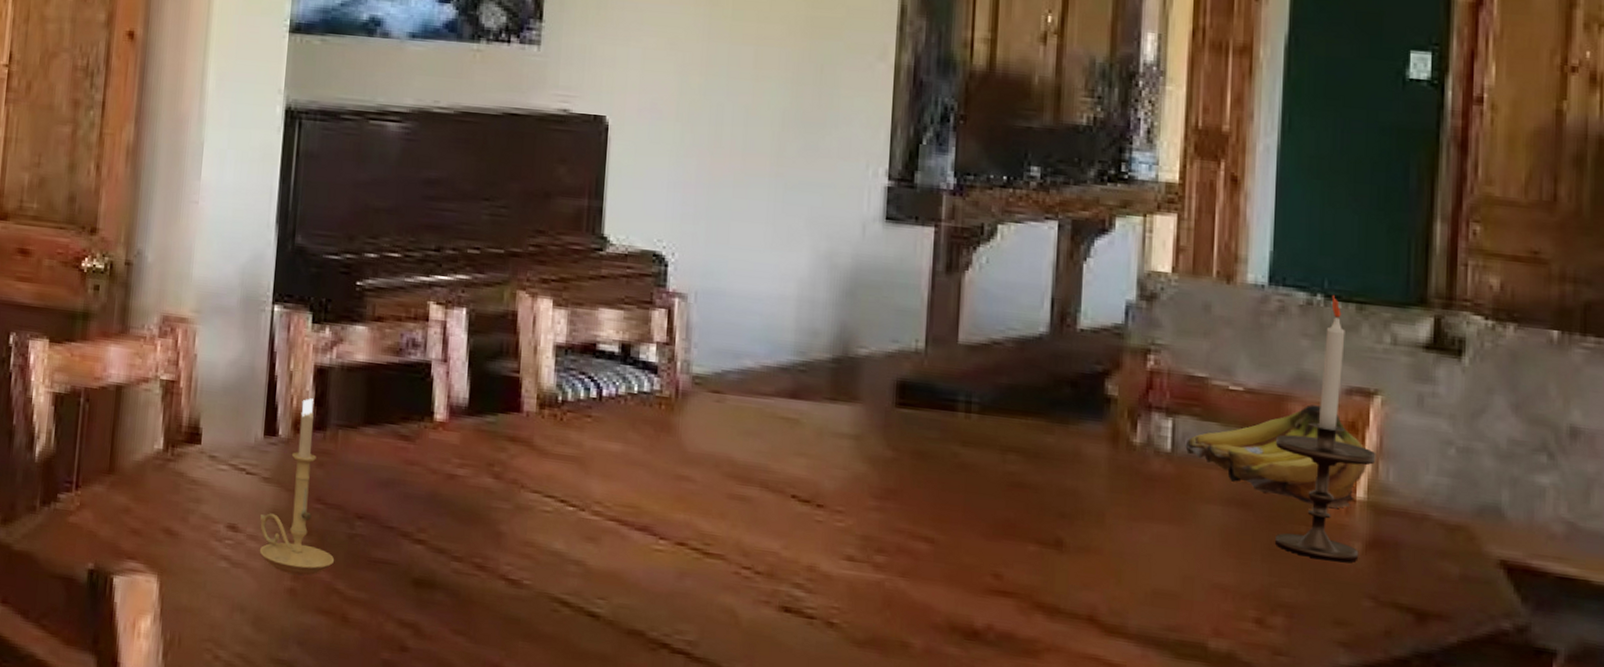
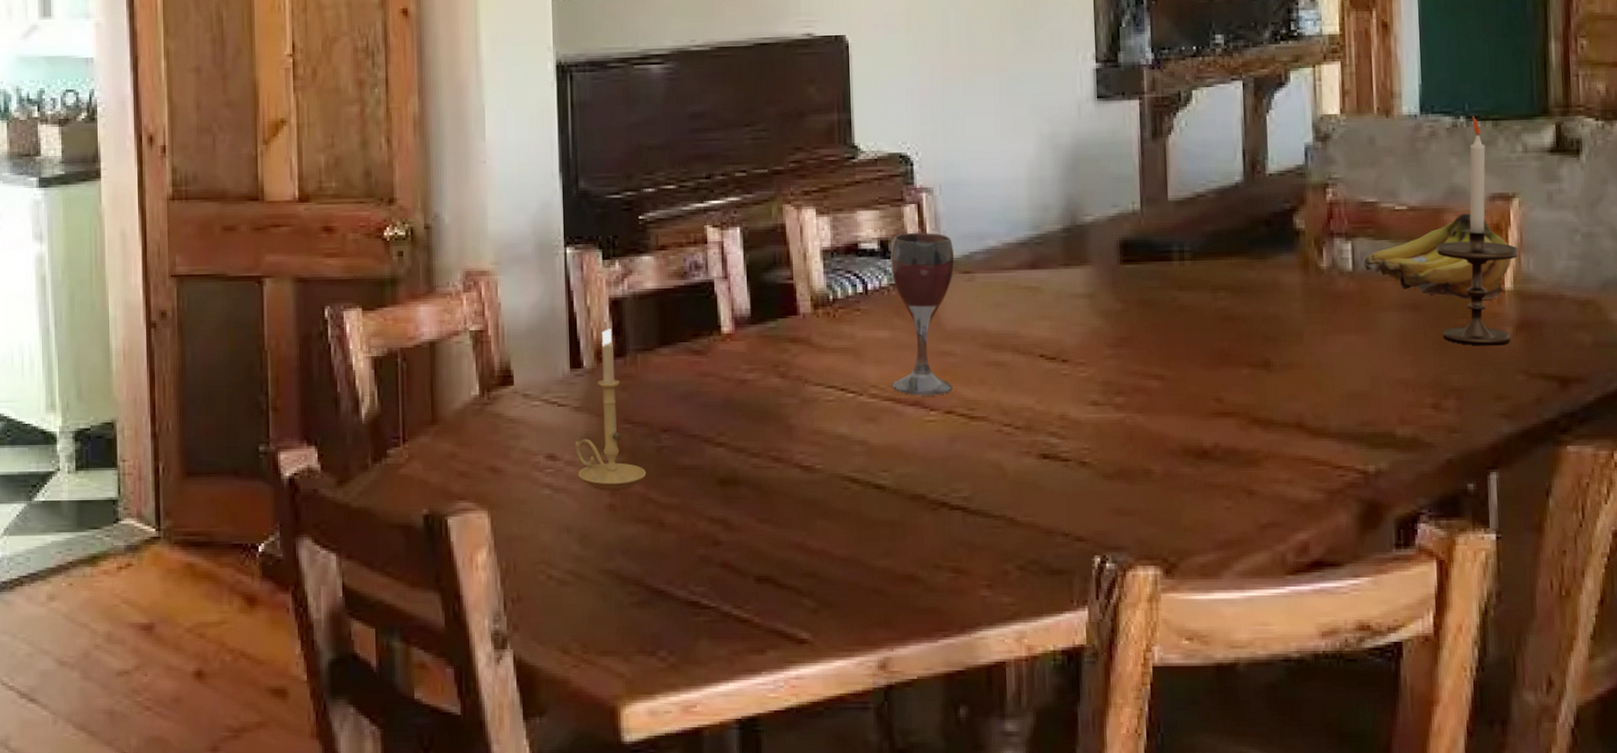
cup: none [618,339,705,524] -> present [890,233,955,396]

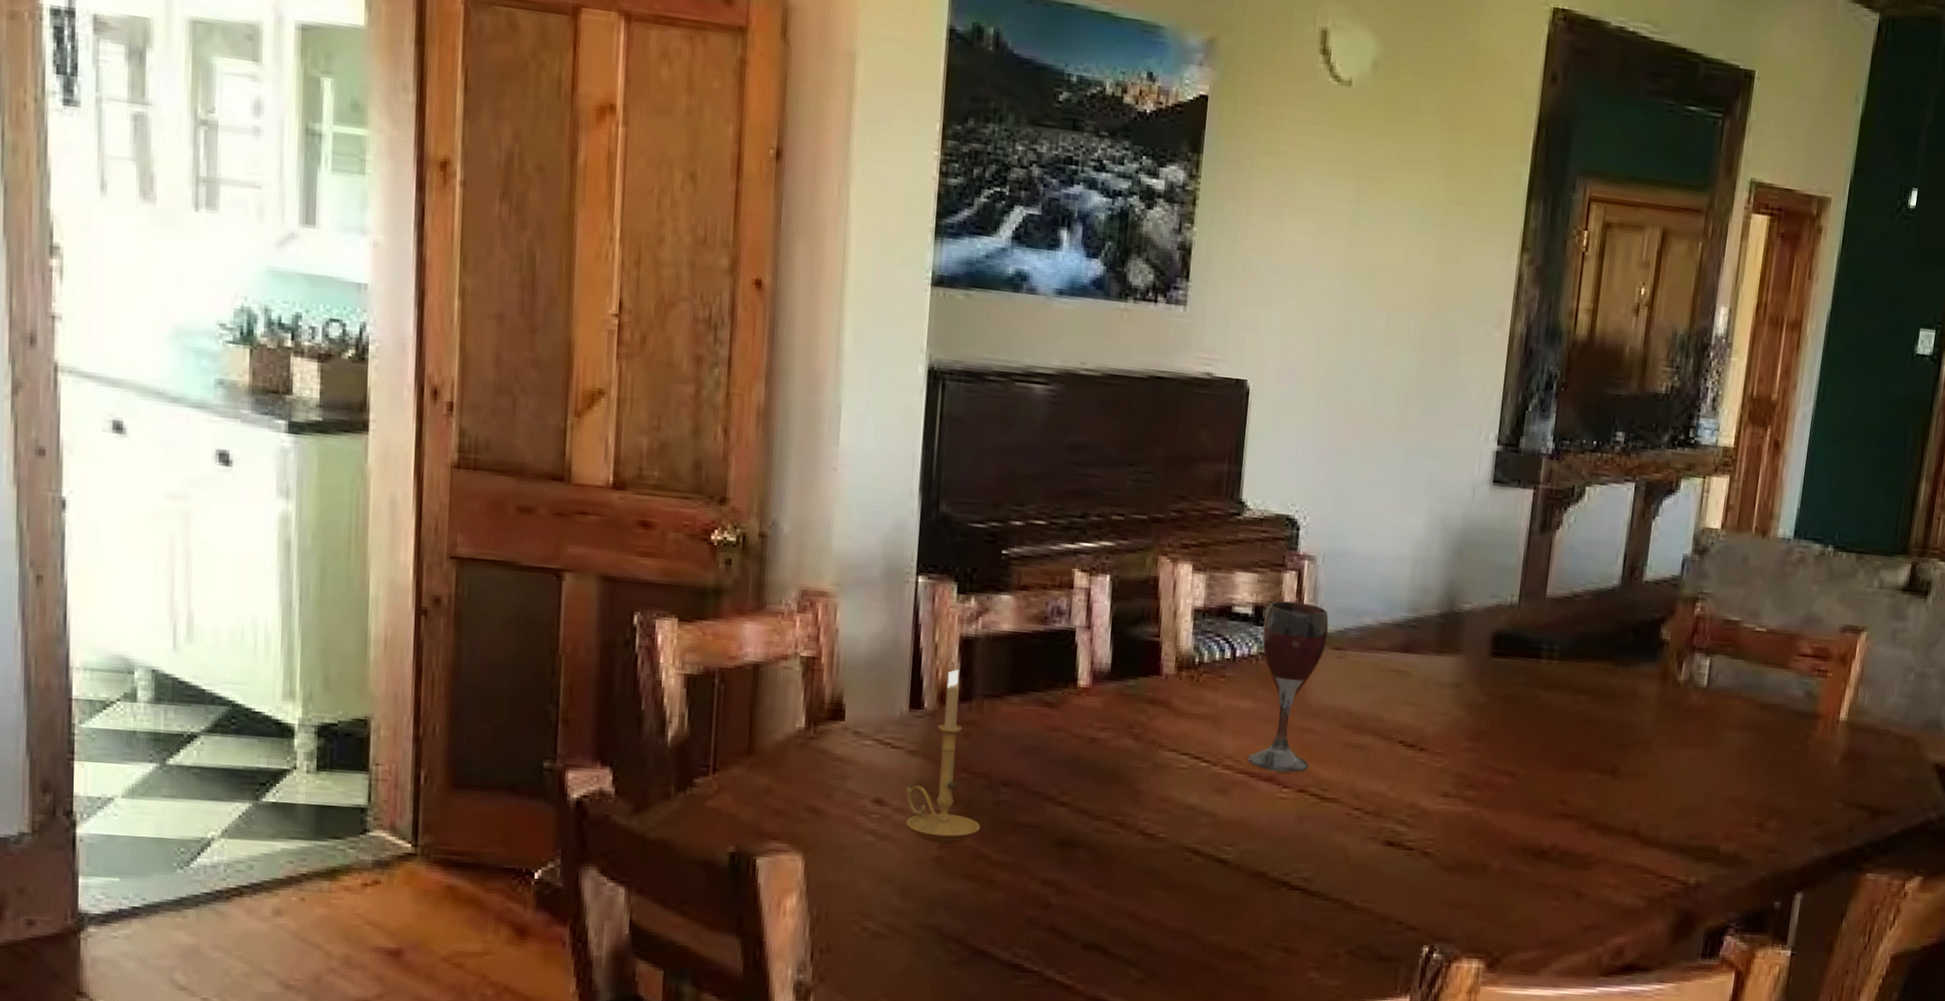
fruit: present [1363,213,1511,301] -> none [1718,642,1850,729]
candlestick: present [1436,115,1518,346] -> none [1777,546,1858,773]

